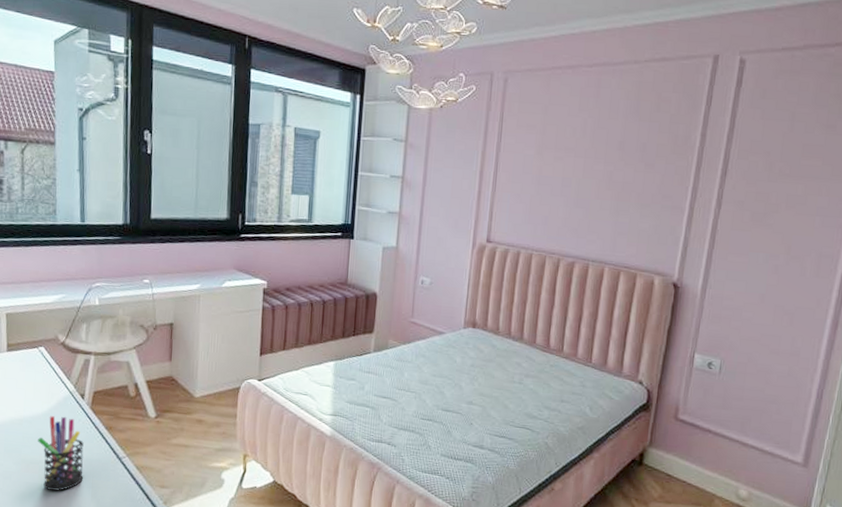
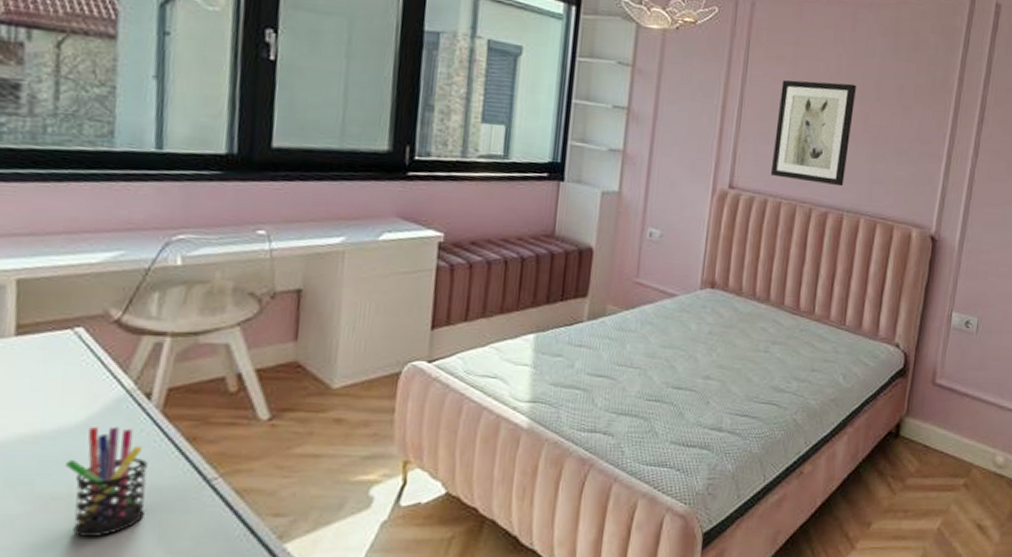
wall art: none [522,145,600,239] -> present [770,80,856,187]

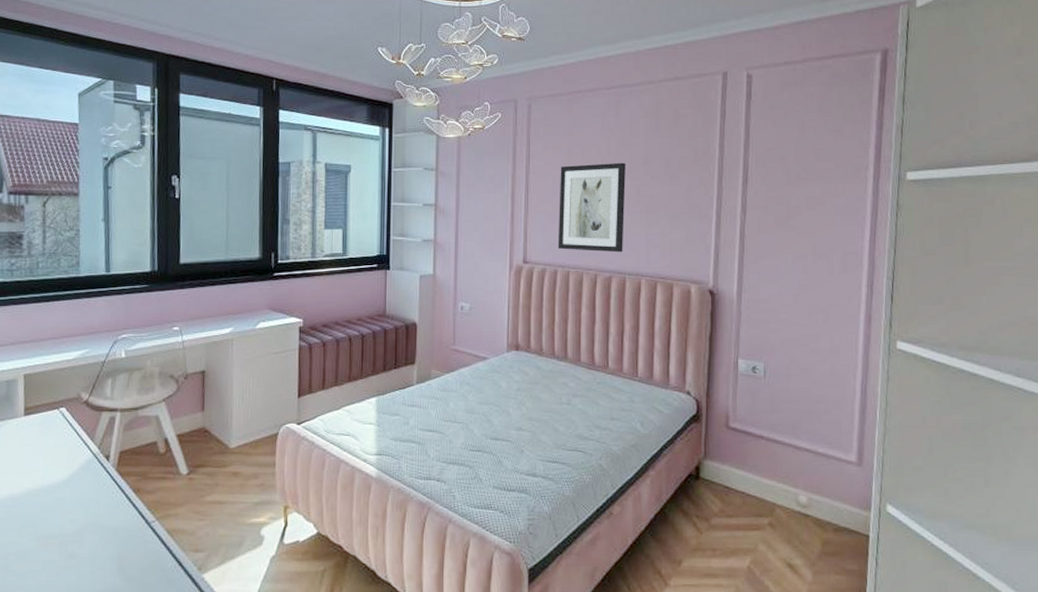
pen holder: present [66,426,148,536] -> none [57,481,109,567]

